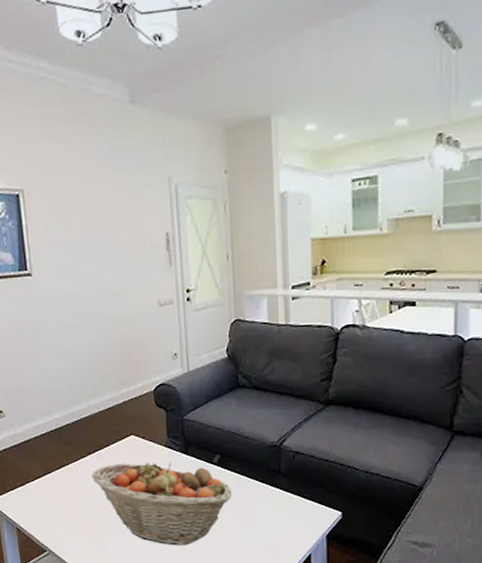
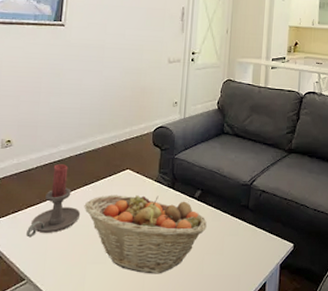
candle holder: none [38,433,90,510] -> present [26,164,81,238]

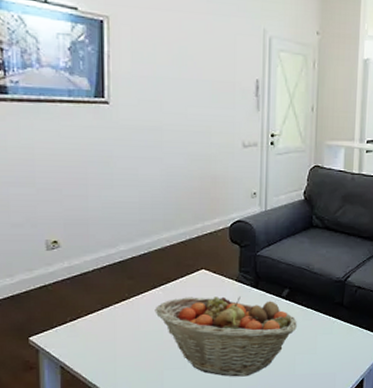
candle holder: present [26,164,81,238] -> none [90,266,152,346]

